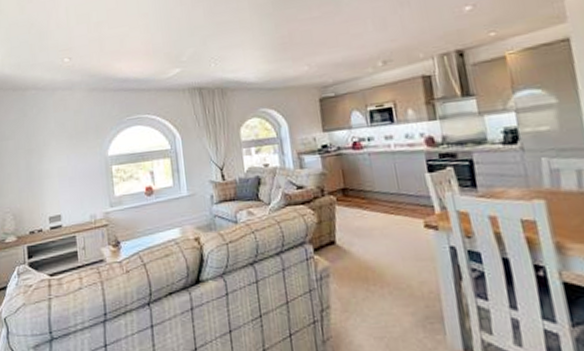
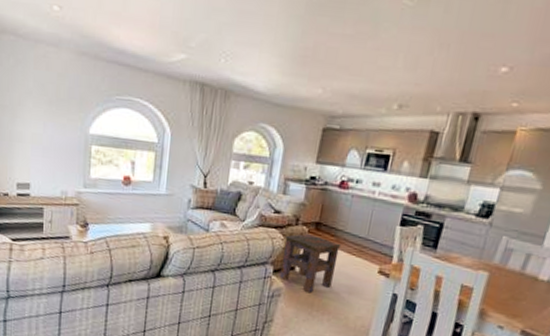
side table: none [315,202,380,265] -> present [279,234,342,292]

